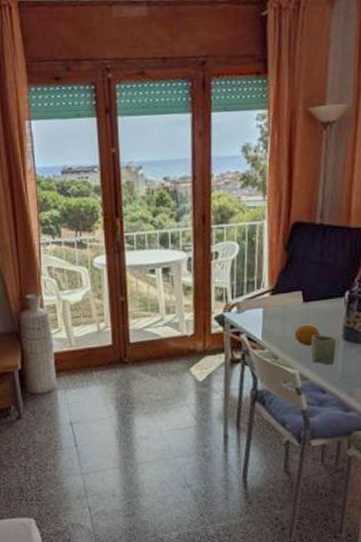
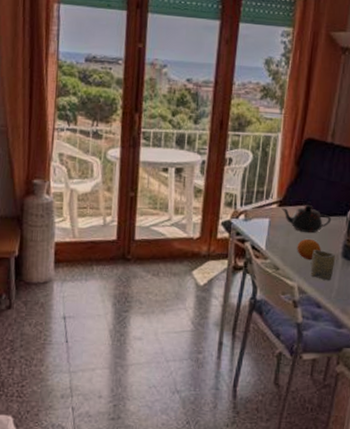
teapot: none [274,290,329,319] -> present [281,205,332,234]

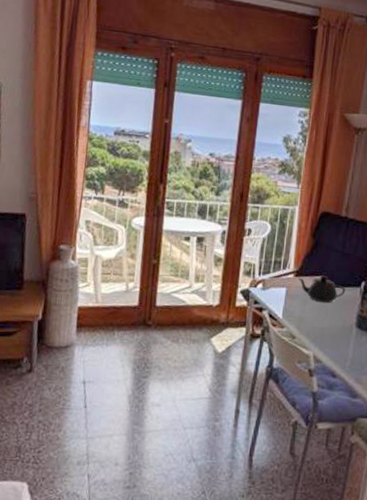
fruit: present [297,238,321,261] -> none [312,308,336,330]
cup: present [311,250,335,280] -> none [326,319,349,350]

